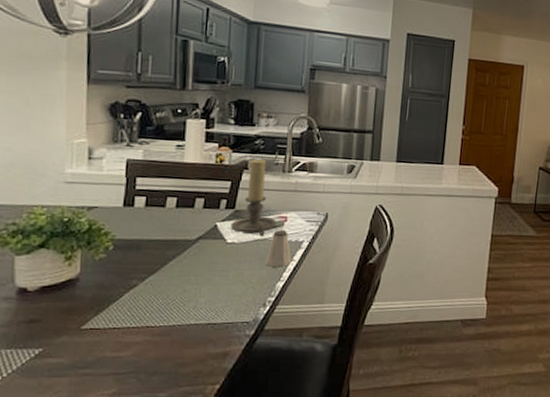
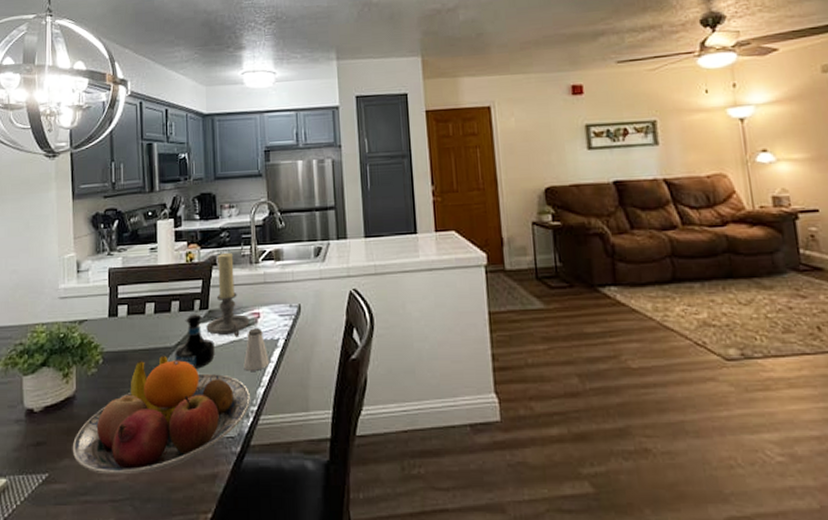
fruit bowl: none [72,246,269,351] -> present [72,355,250,475]
tequila bottle: none [195,212,238,262] -> present [175,314,215,369]

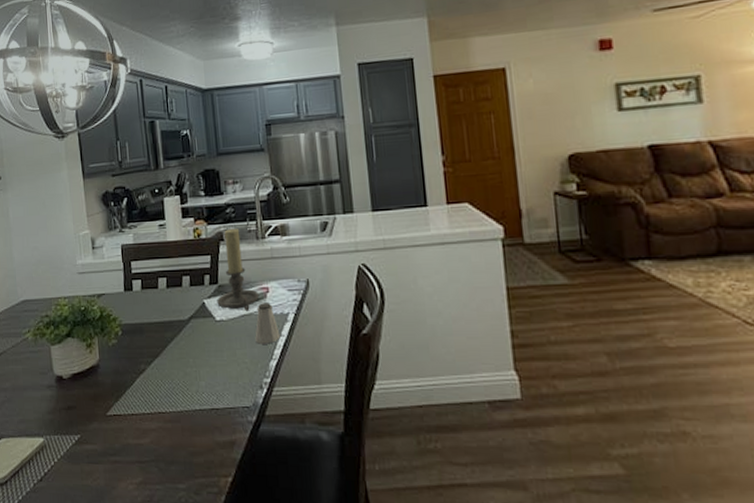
fruit bowl: present [72,355,250,475] -> none [99,327,263,439]
tequila bottle: present [175,314,215,369] -> none [188,288,227,341]

